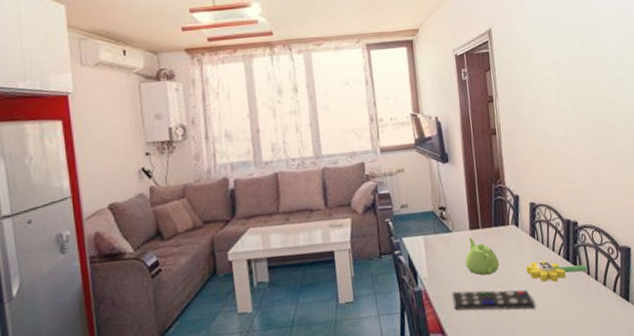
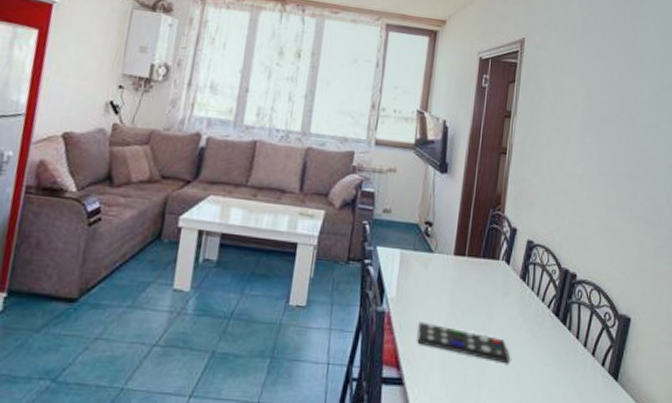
teapot: present [465,237,500,276] -> none [440,264,480,312]
flower: present [526,260,587,282] -> none [507,308,577,338]

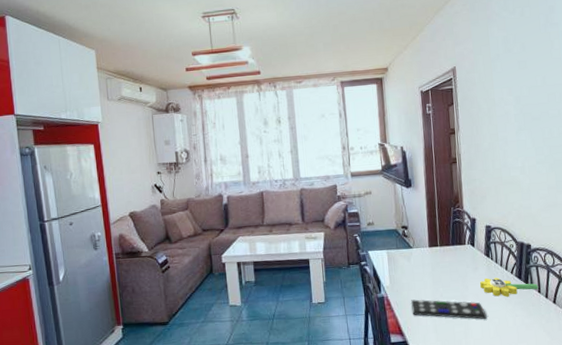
flower: none [507,308,577,338] -> present [479,277,538,297]

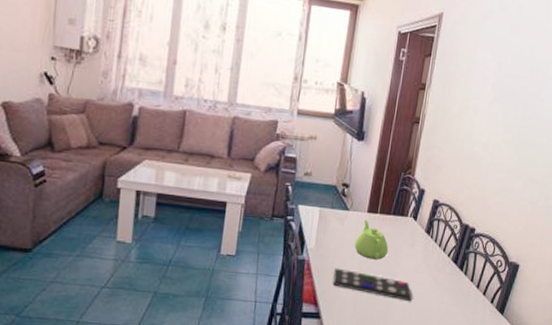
teapot: none [423,254,456,287] -> present [354,220,389,260]
flower: present [479,277,538,297] -> none [412,256,472,281]

